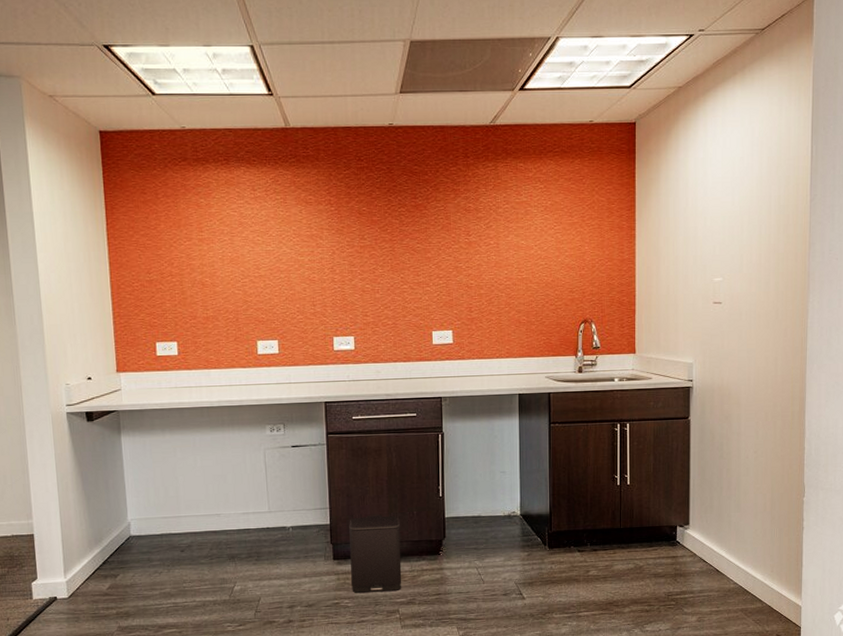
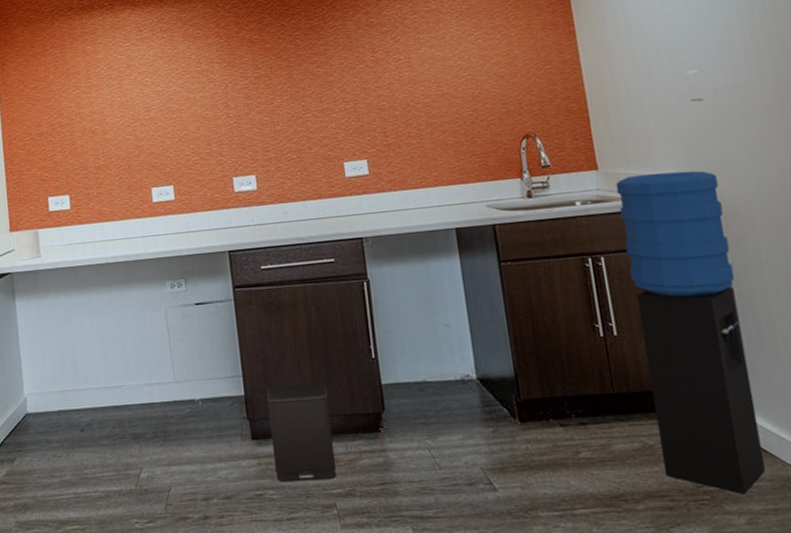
paper towel roll: none [120,371,148,400] -> present [14,229,41,261]
water cooler: none [647,359,721,601] -> present [615,170,765,495]

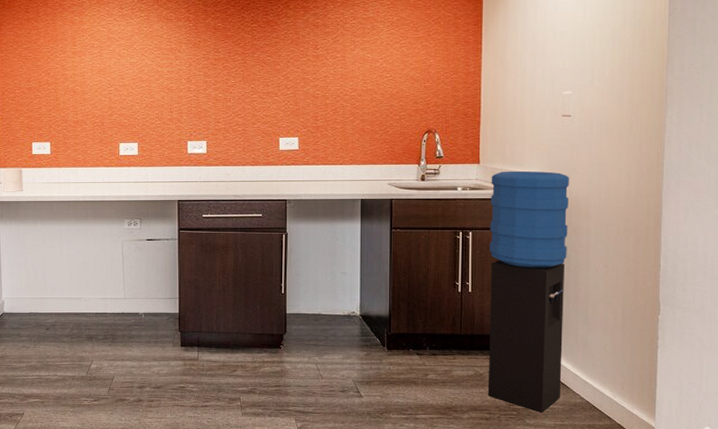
pedal bin: present [266,382,337,482] -> none [196,307,244,379]

